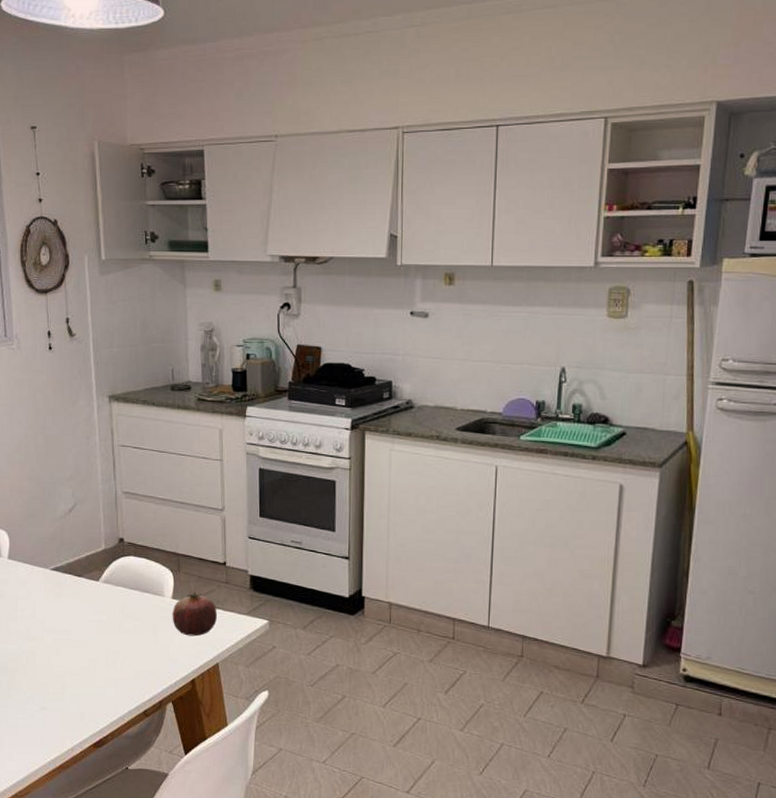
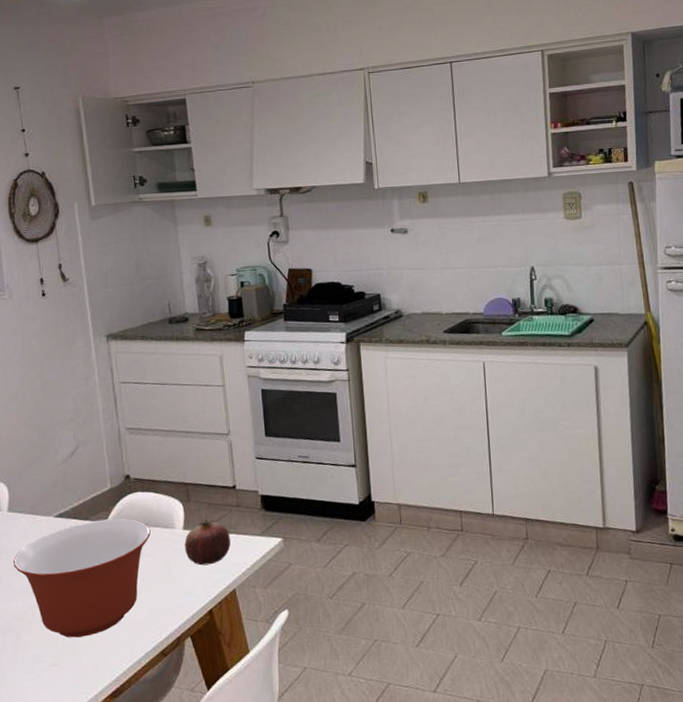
mixing bowl: none [11,578,140,687] -> present [13,518,151,638]

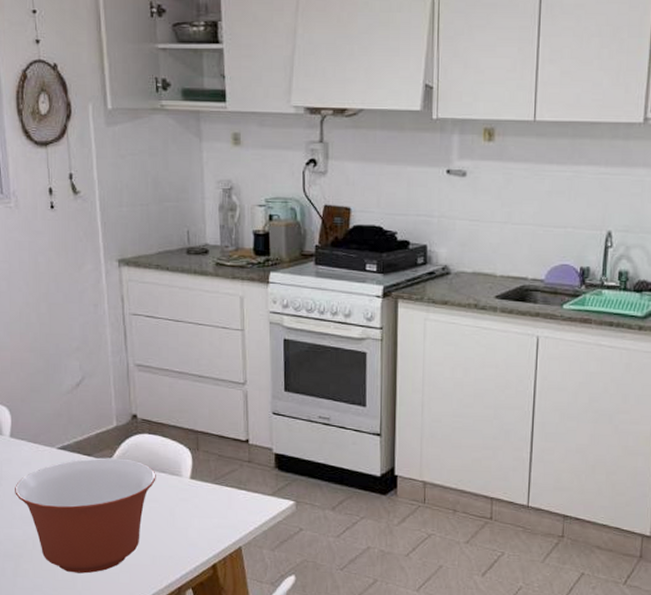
fruit: present [184,519,231,566] -> none [191,471,240,519]

